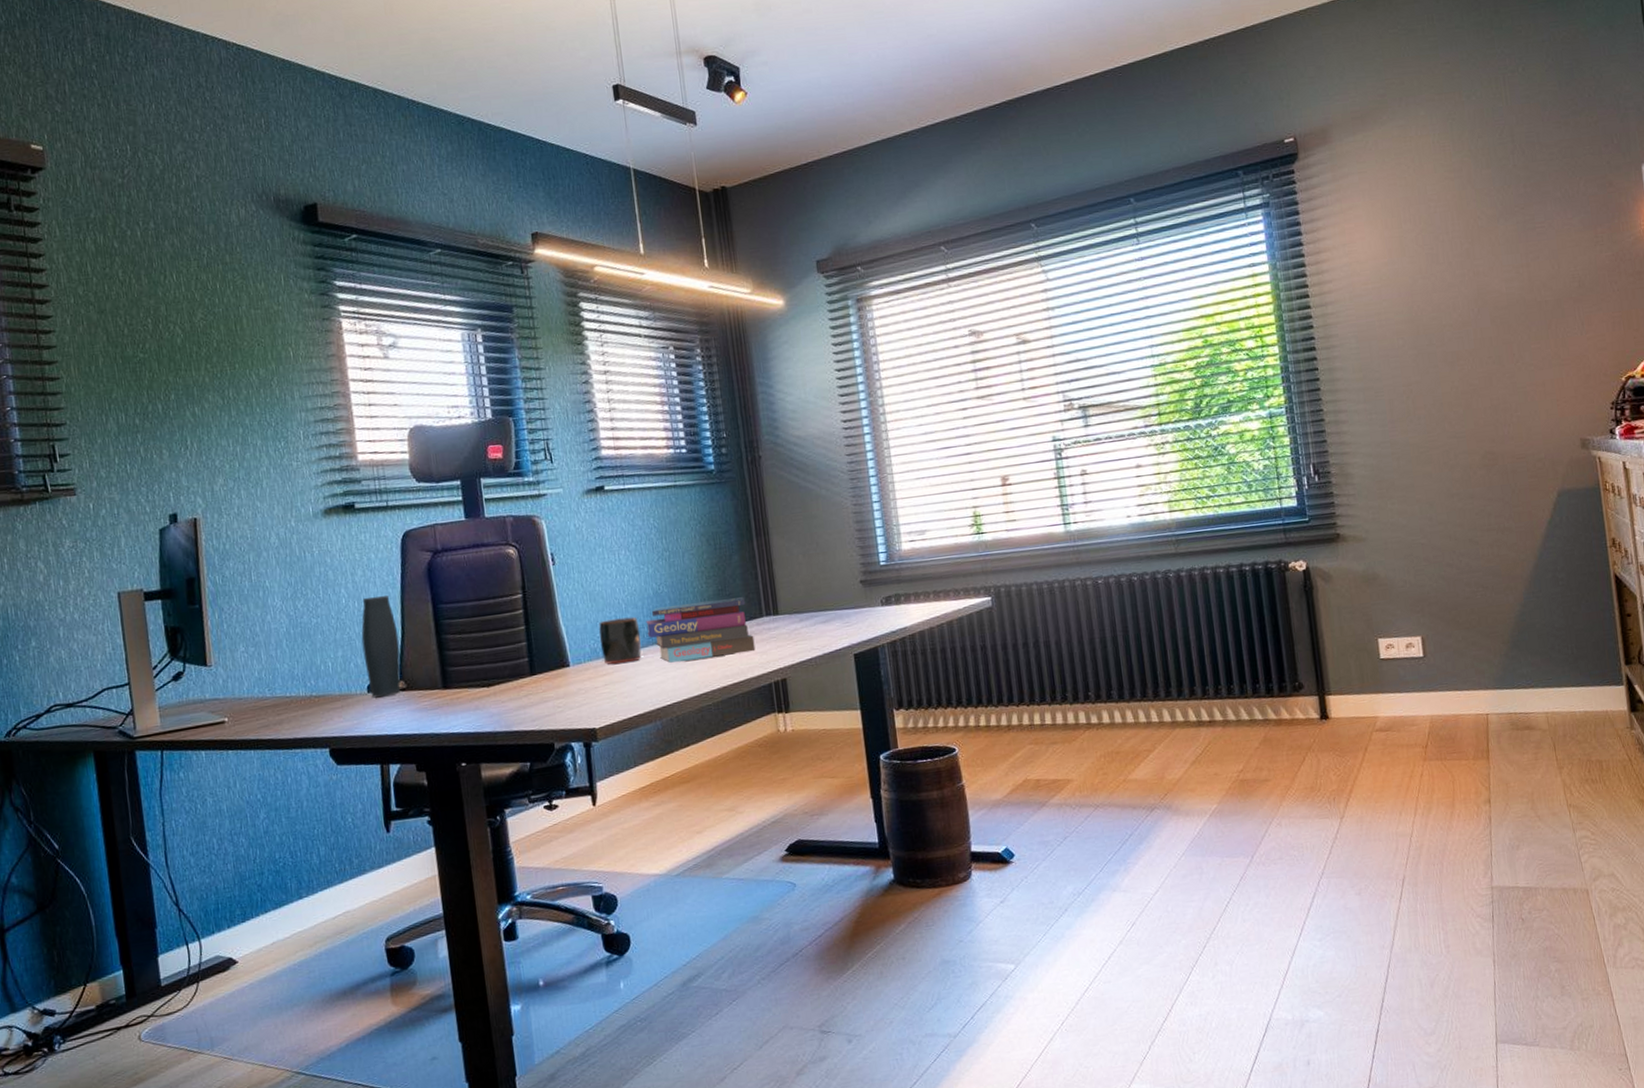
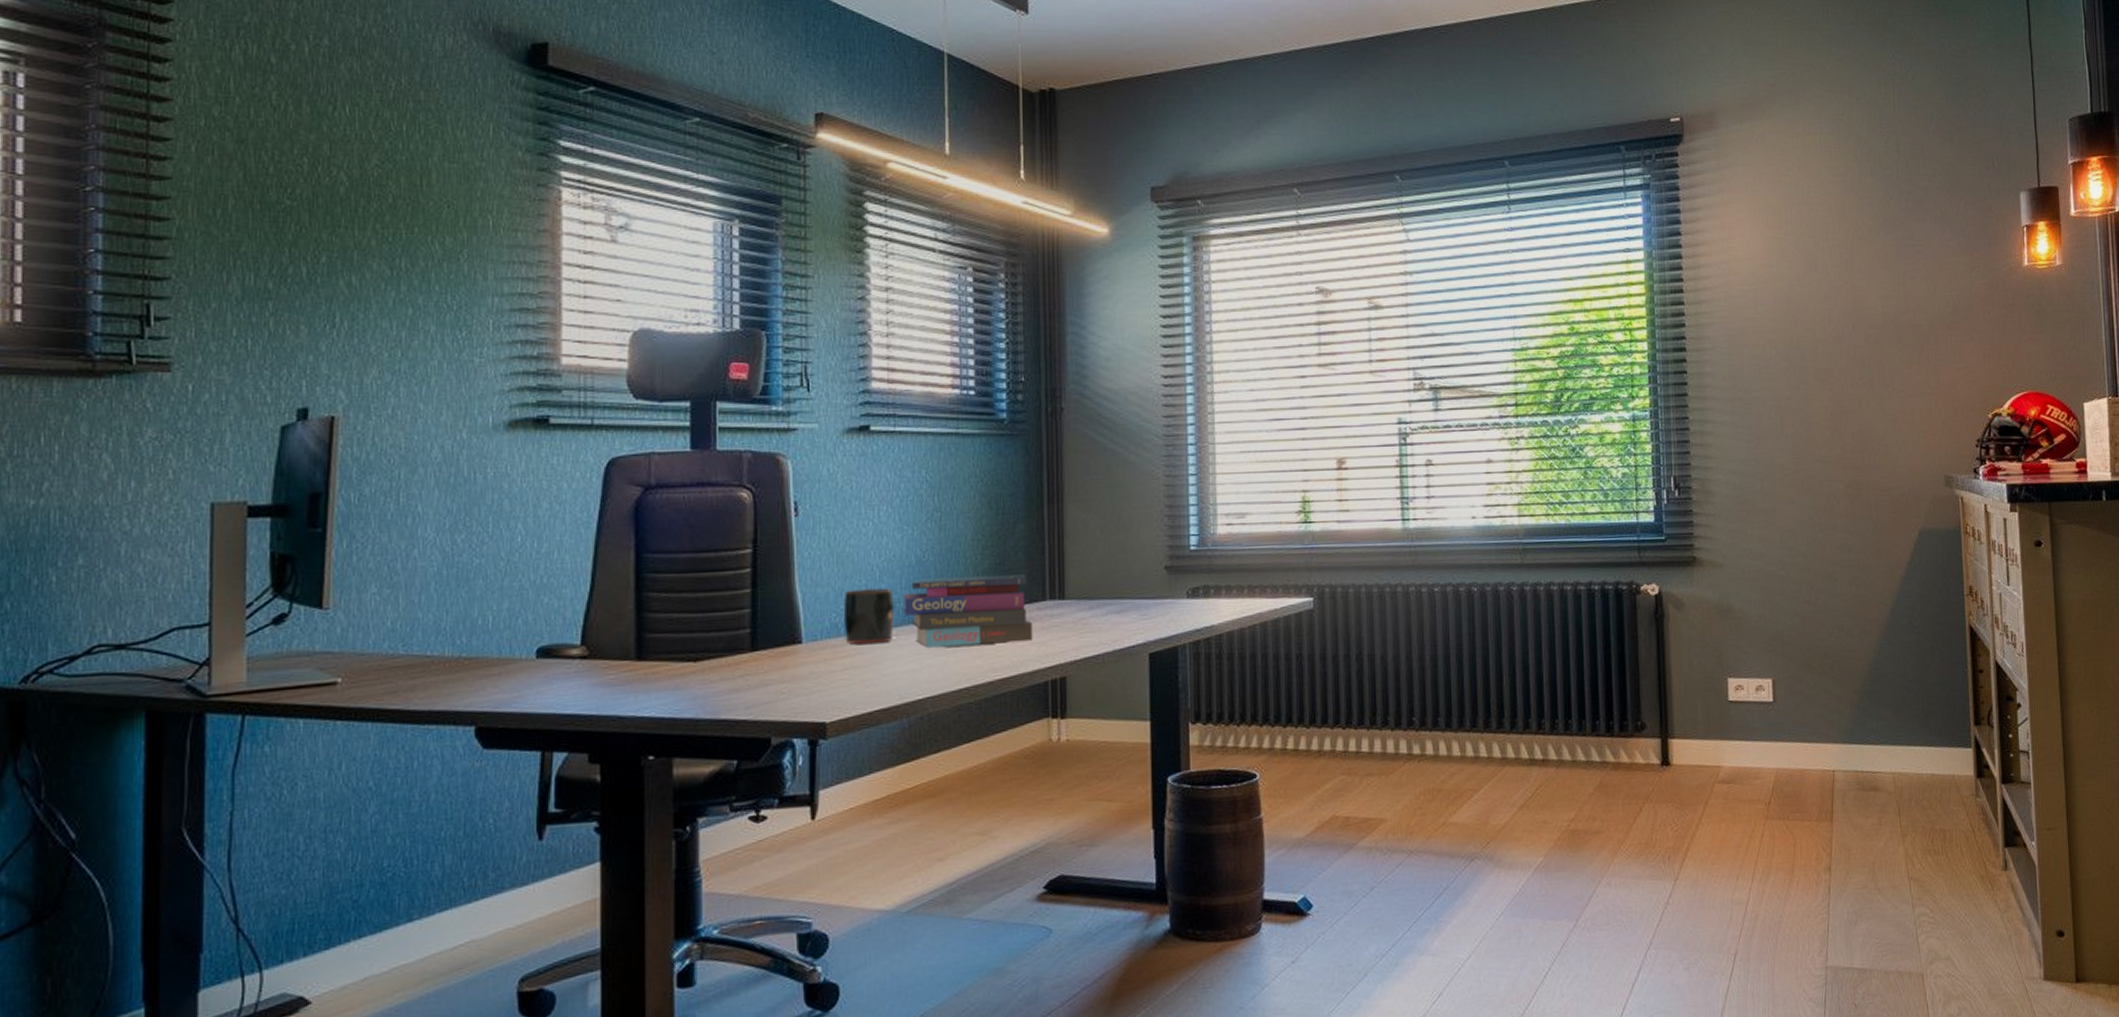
vase: present [361,595,401,698] -> none [536,537,586,666]

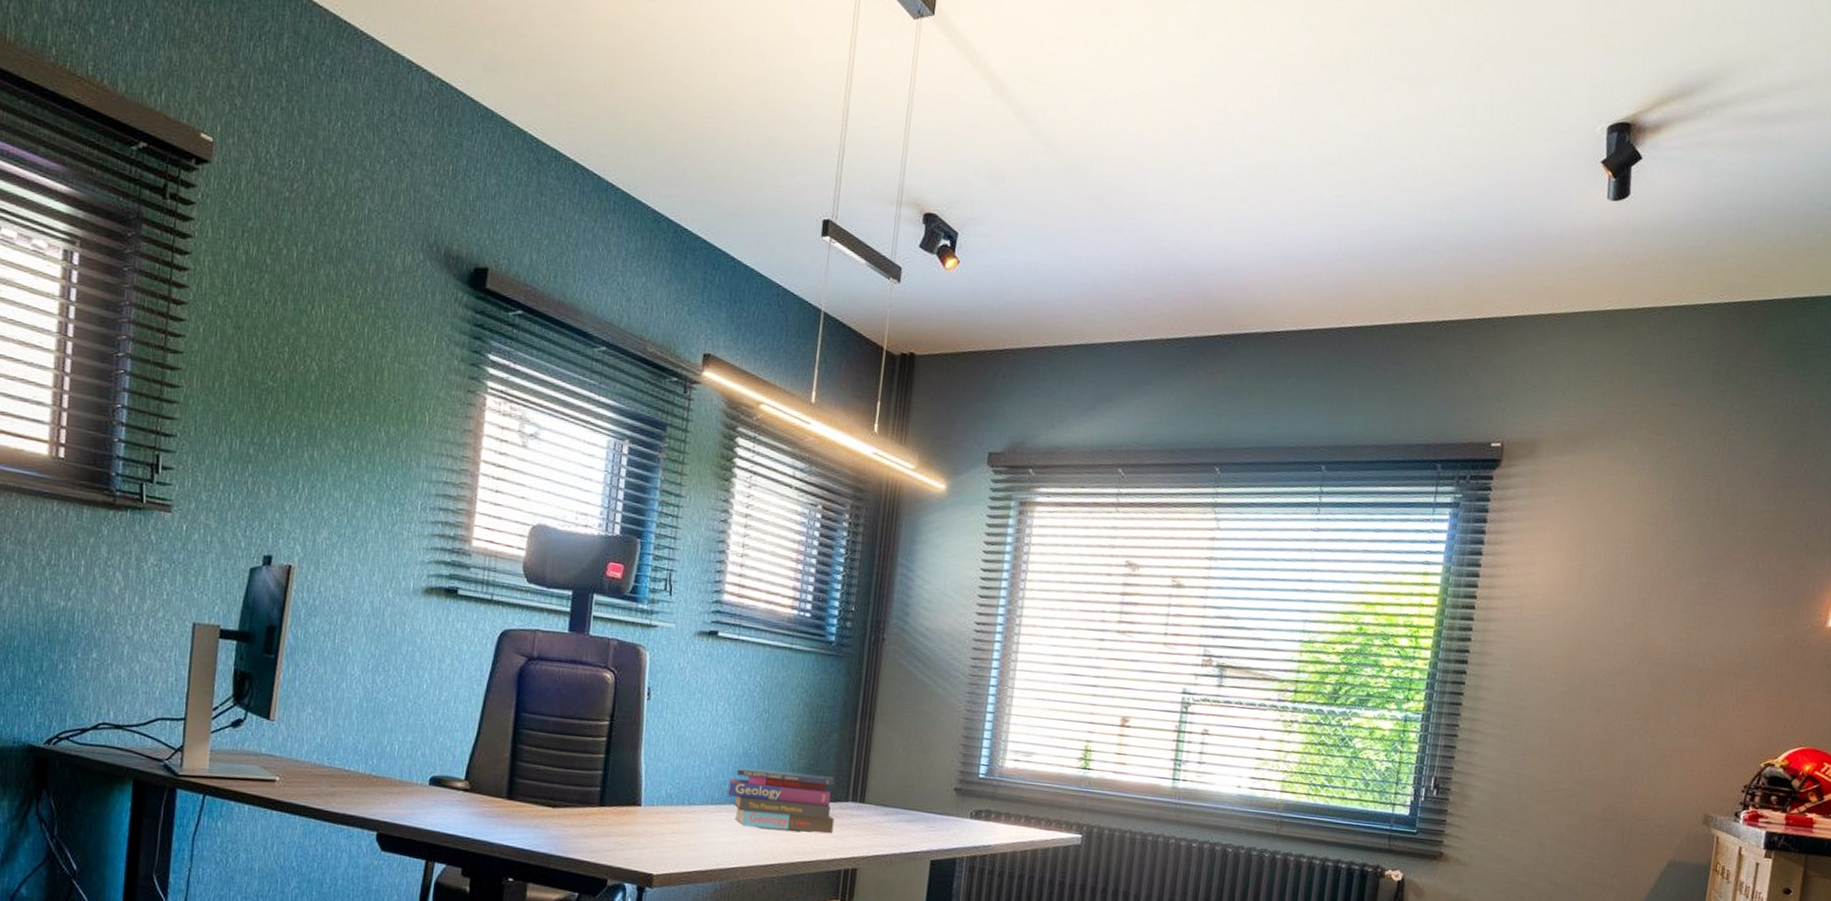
mug: present [843,588,895,644] -> none [676,767,721,816]

